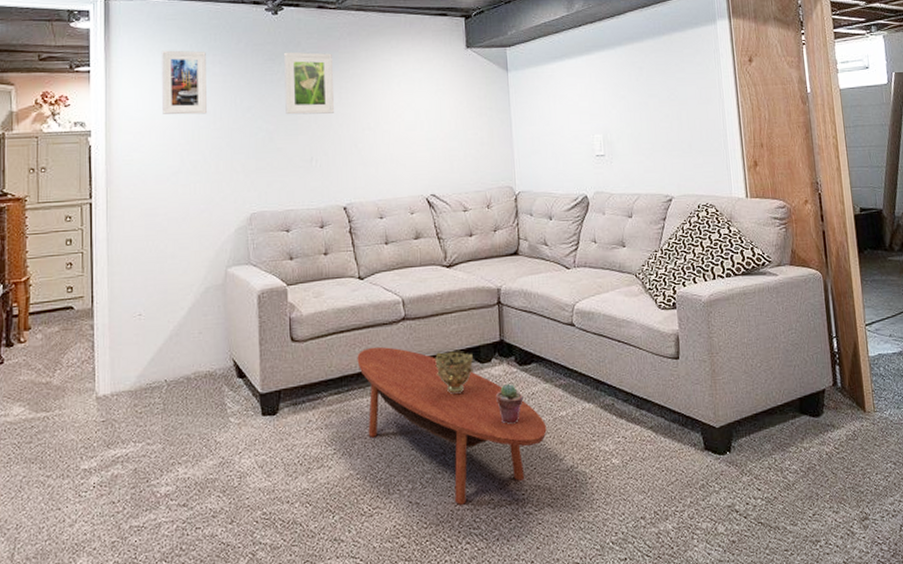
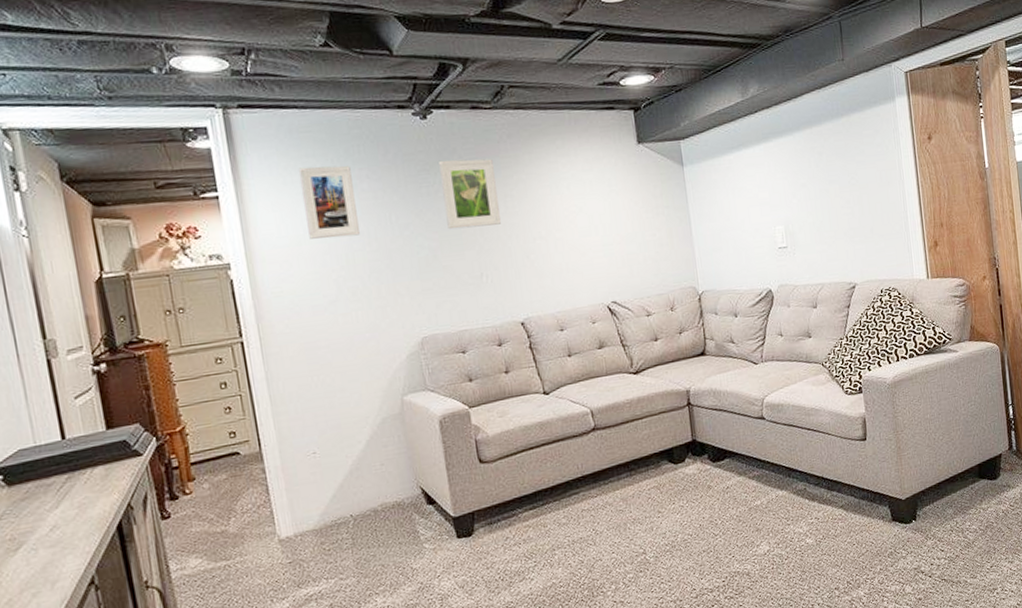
coffee table: present [357,346,547,505] -> none [549,458,743,599]
decorative bowl: present [435,349,474,395] -> none [628,453,668,498]
potted succulent: present [496,383,524,424] -> none [692,480,719,519]

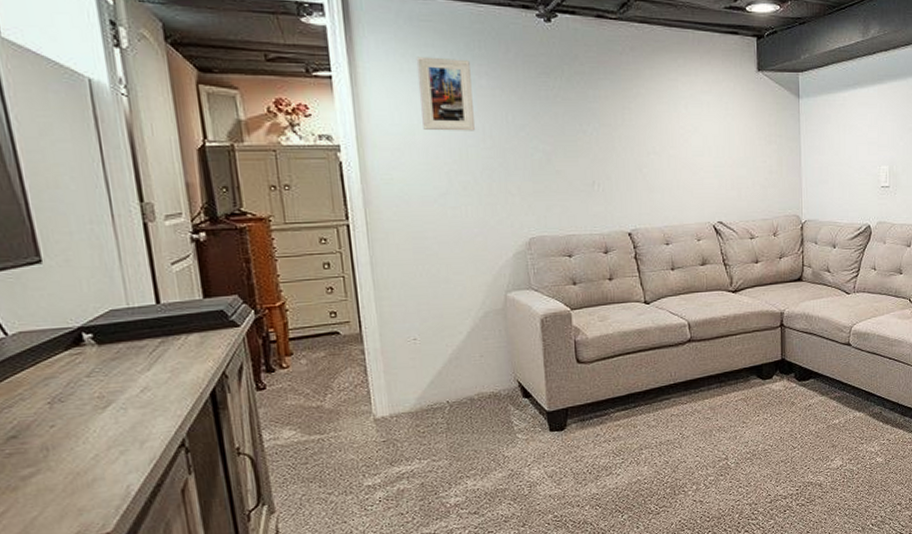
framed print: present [439,158,501,230] -> none [560,65,617,135]

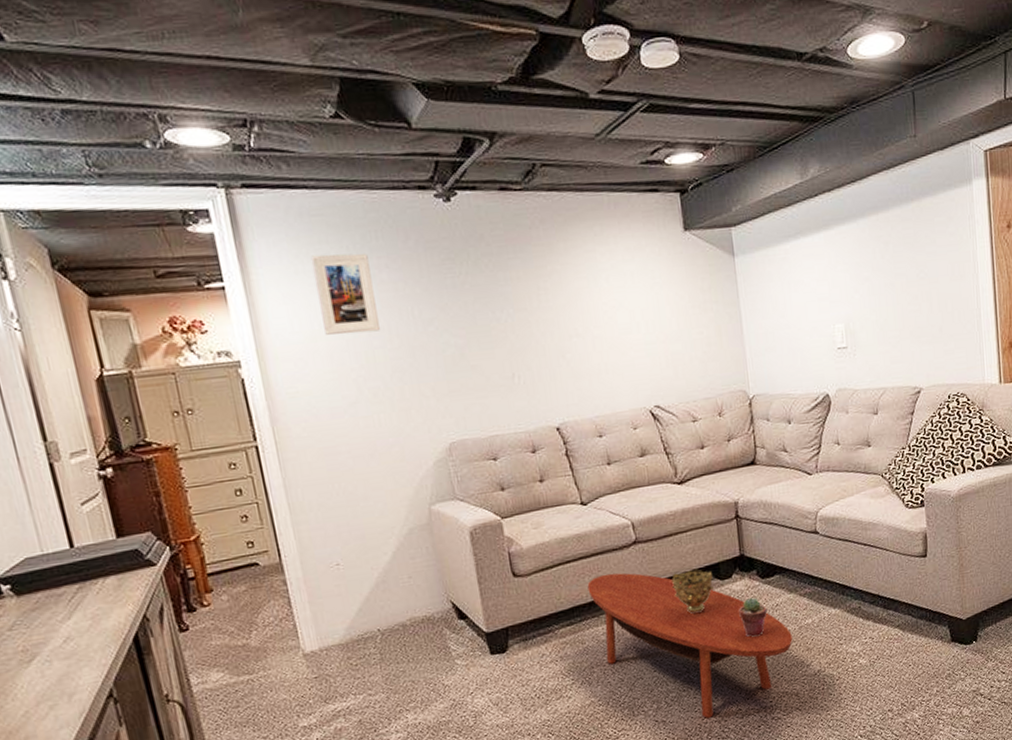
coffee table: none [643,366,821,501] -> present [587,573,793,718]
decorative bowl: none [719,368,756,408] -> present [672,568,714,615]
potted succulent: none [776,396,801,432] -> present [739,597,768,637]

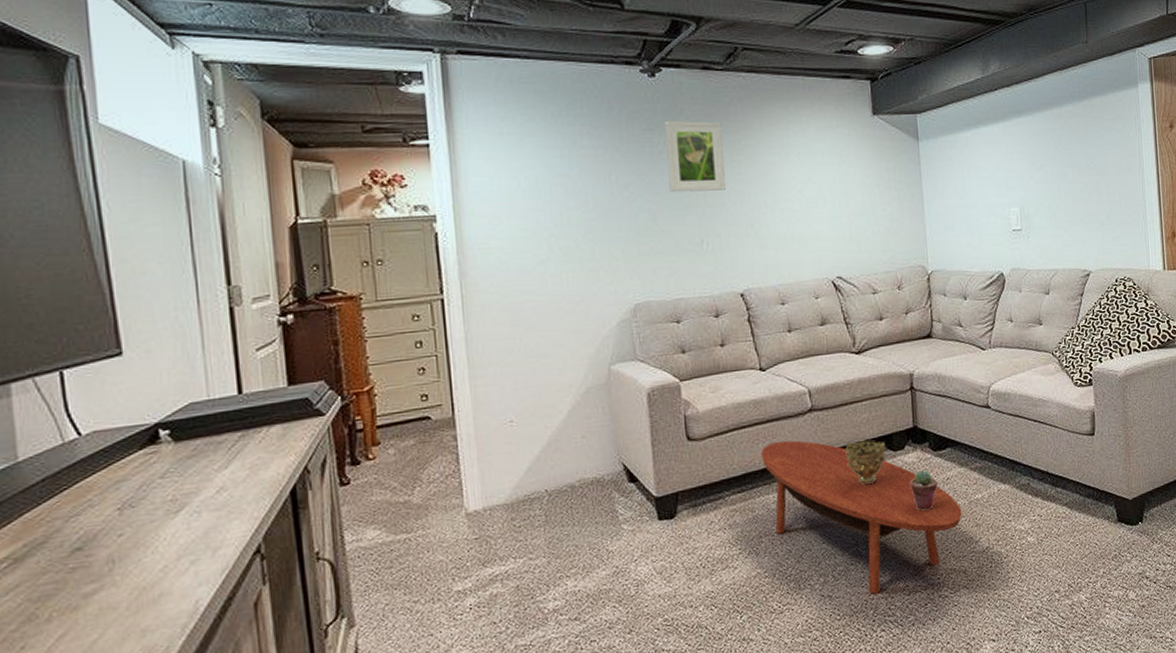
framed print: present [310,253,380,335] -> none [516,119,576,195]
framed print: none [465,246,534,326] -> present [665,120,726,193]

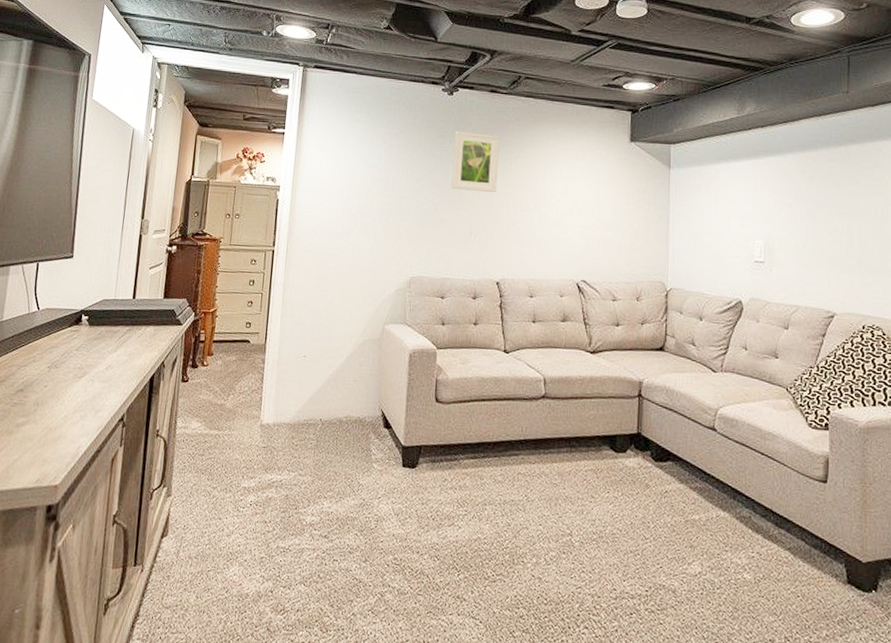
coffee table: present [761,440,962,594] -> none [495,419,677,589]
decorative bowl: present [845,438,886,486] -> none [570,434,608,480]
potted succulent: present [910,469,938,511] -> none [628,476,656,519]

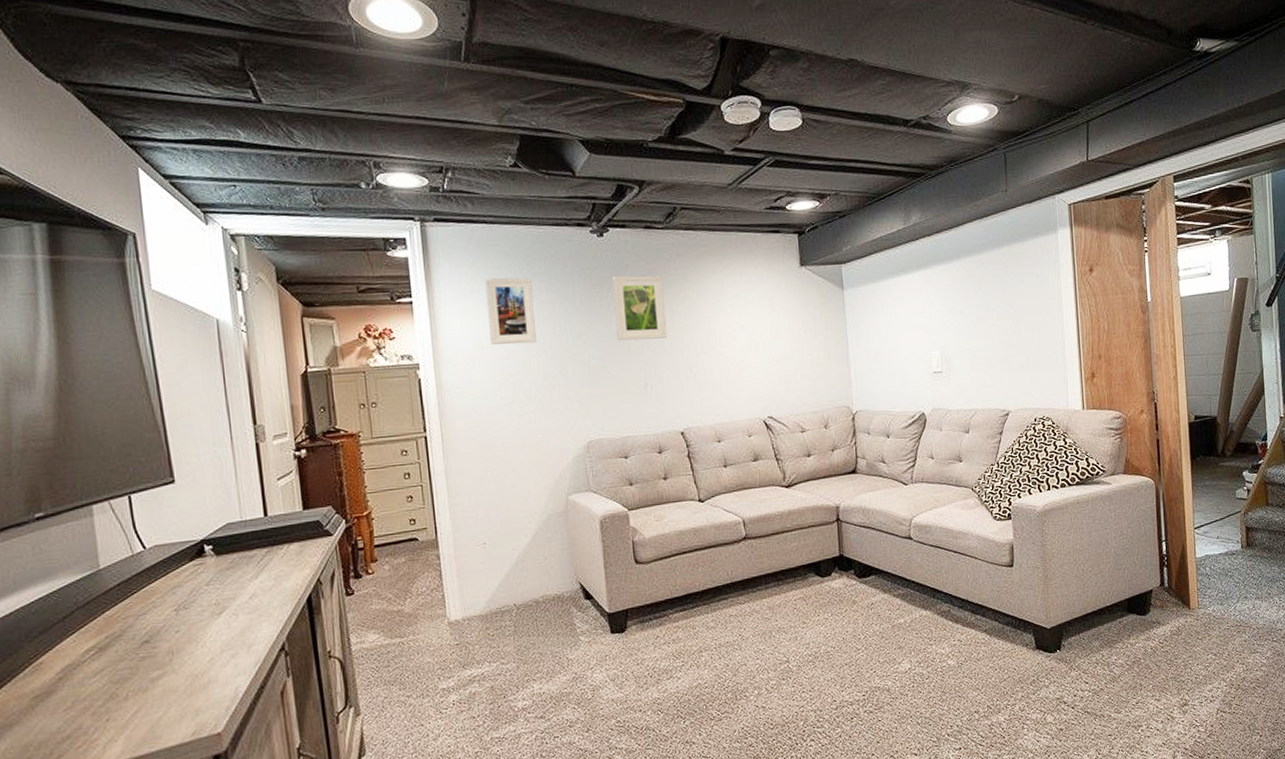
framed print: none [342,120,385,181] -> present [484,277,536,345]

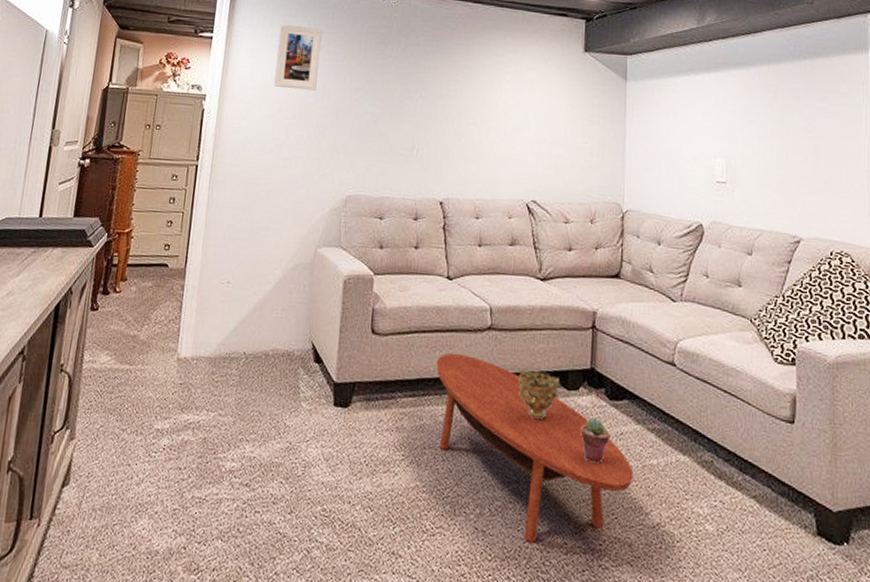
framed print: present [612,275,667,341] -> none [392,37,445,104]
coffee table: none [700,565,886,707] -> present [436,353,634,543]
decorative bowl: none [776,565,814,608] -> present [518,370,559,420]
potted succulent: none [837,594,863,633] -> present [581,416,611,464]

